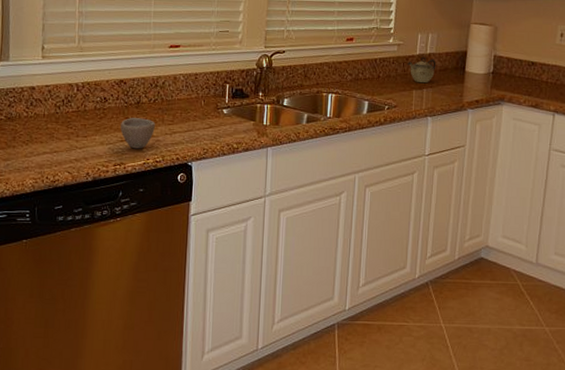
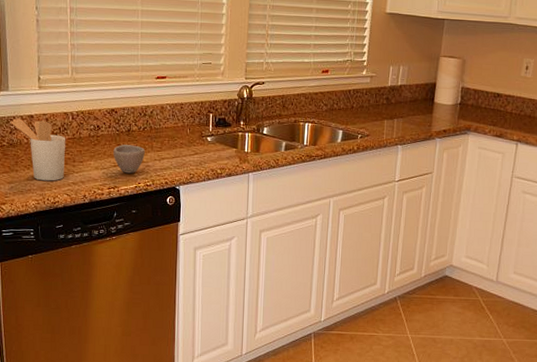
utensil holder: none [9,90,70,158] -> present [10,118,66,181]
teapot: present [408,57,436,84] -> none [380,88,407,114]

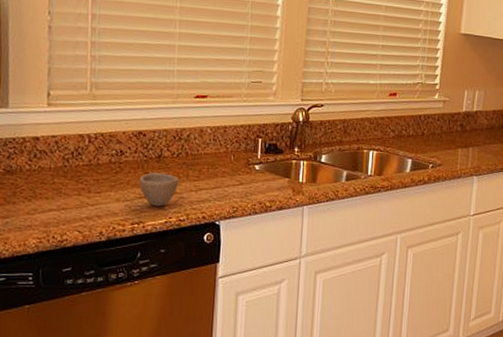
utensil holder: present [10,118,66,181] -> none [8,140,80,216]

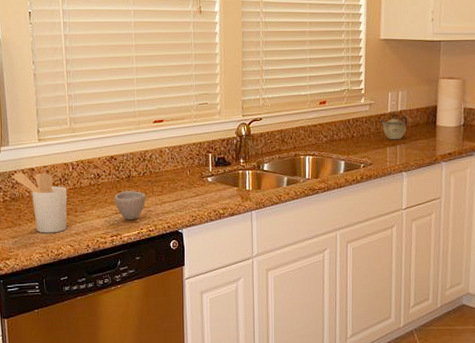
utensil holder: none [8,140,80,216] -> present [11,172,67,233]
teapot: none [453,115,483,142] -> present [380,115,408,140]

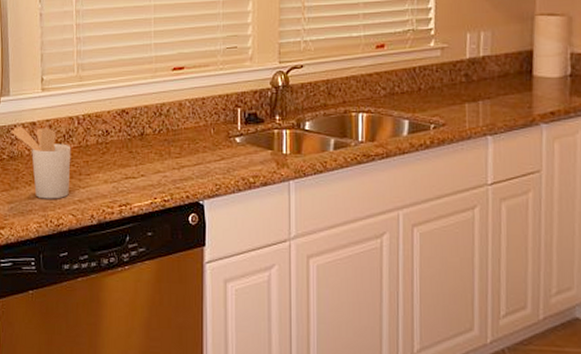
cup: present [114,191,146,220] -> none [124,152,161,187]
teapot: present [380,115,408,140] -> none [455,61,493,94]

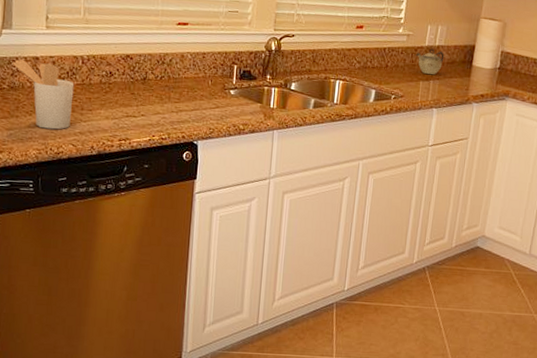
teapot: none [455,61,493,94] -> present [416,49,444,75]

